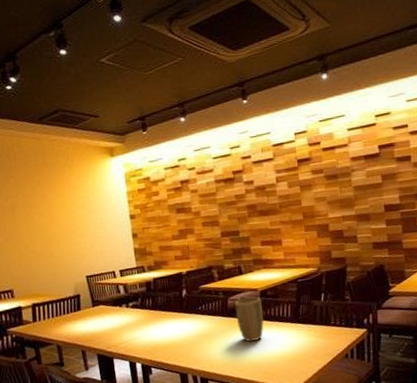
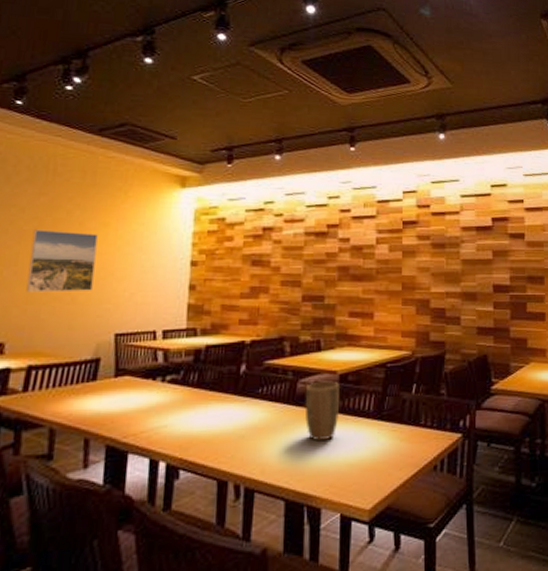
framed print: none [11,202,63,252] -> present [26,229,98,293]

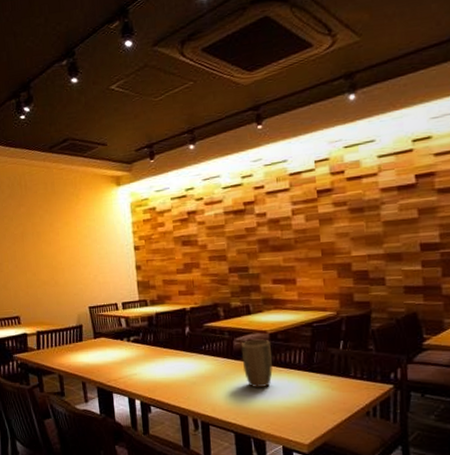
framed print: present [26,229,98,293] -> none [21,231,68,280]

